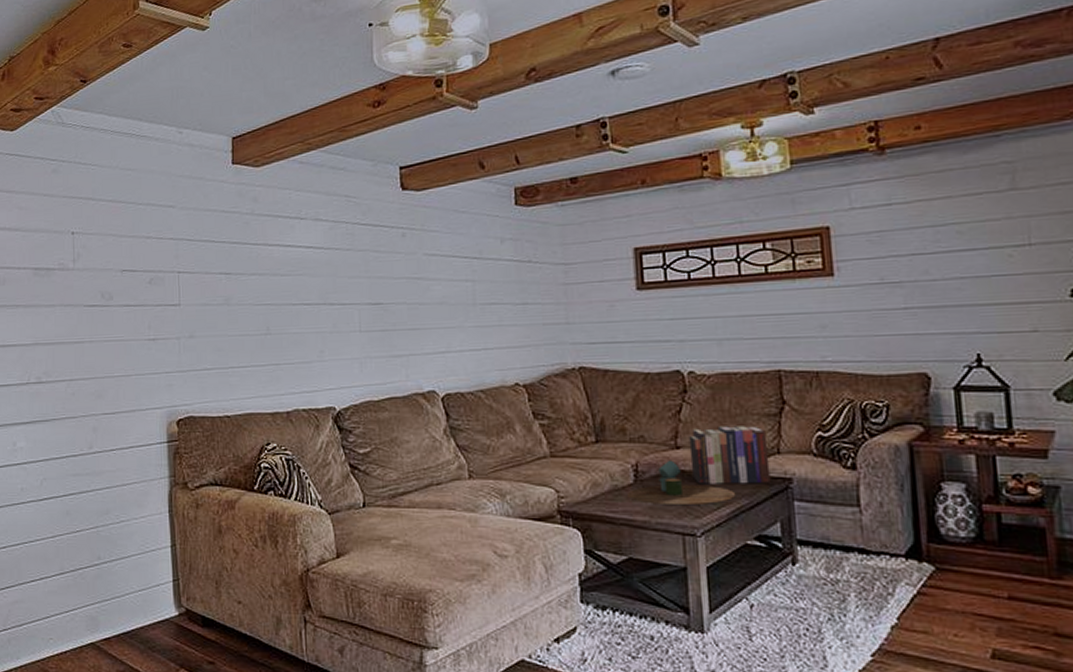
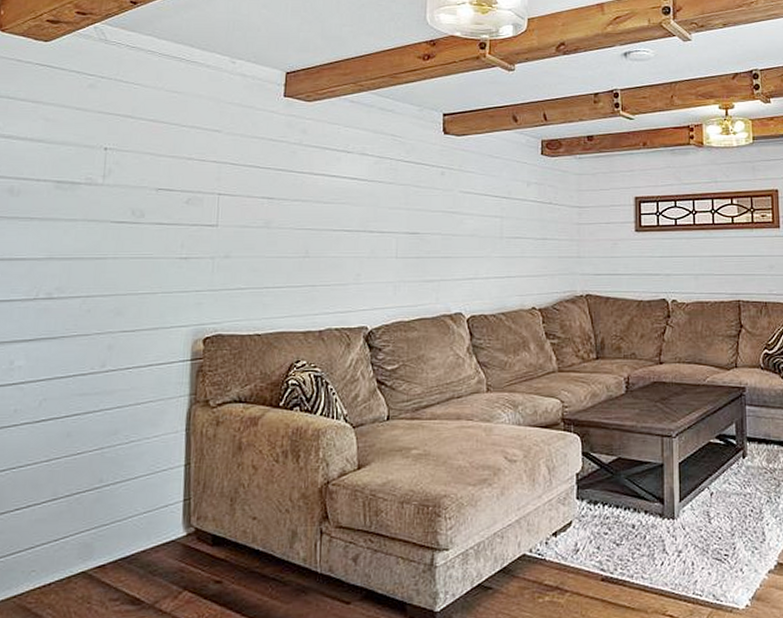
decorative tray: present [626,460,736,506] -> none [619,373,704,412]
books: present [688,426,771,484] -> none [670,345,730,394]

